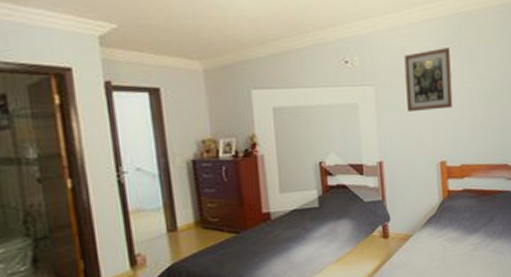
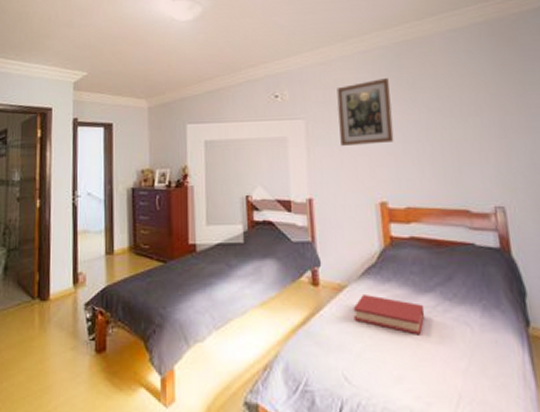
hardback book: none [417,240,473,267] -> present [353,295,425,335]

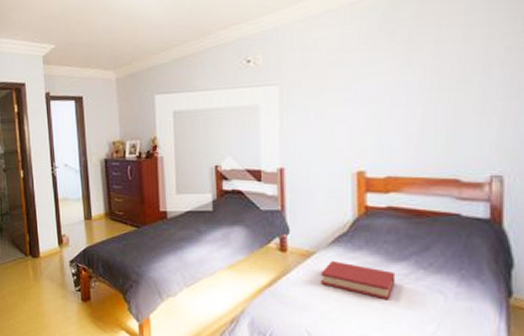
wall art: present [336,78,394,147] -> none [317,34,379,114]

